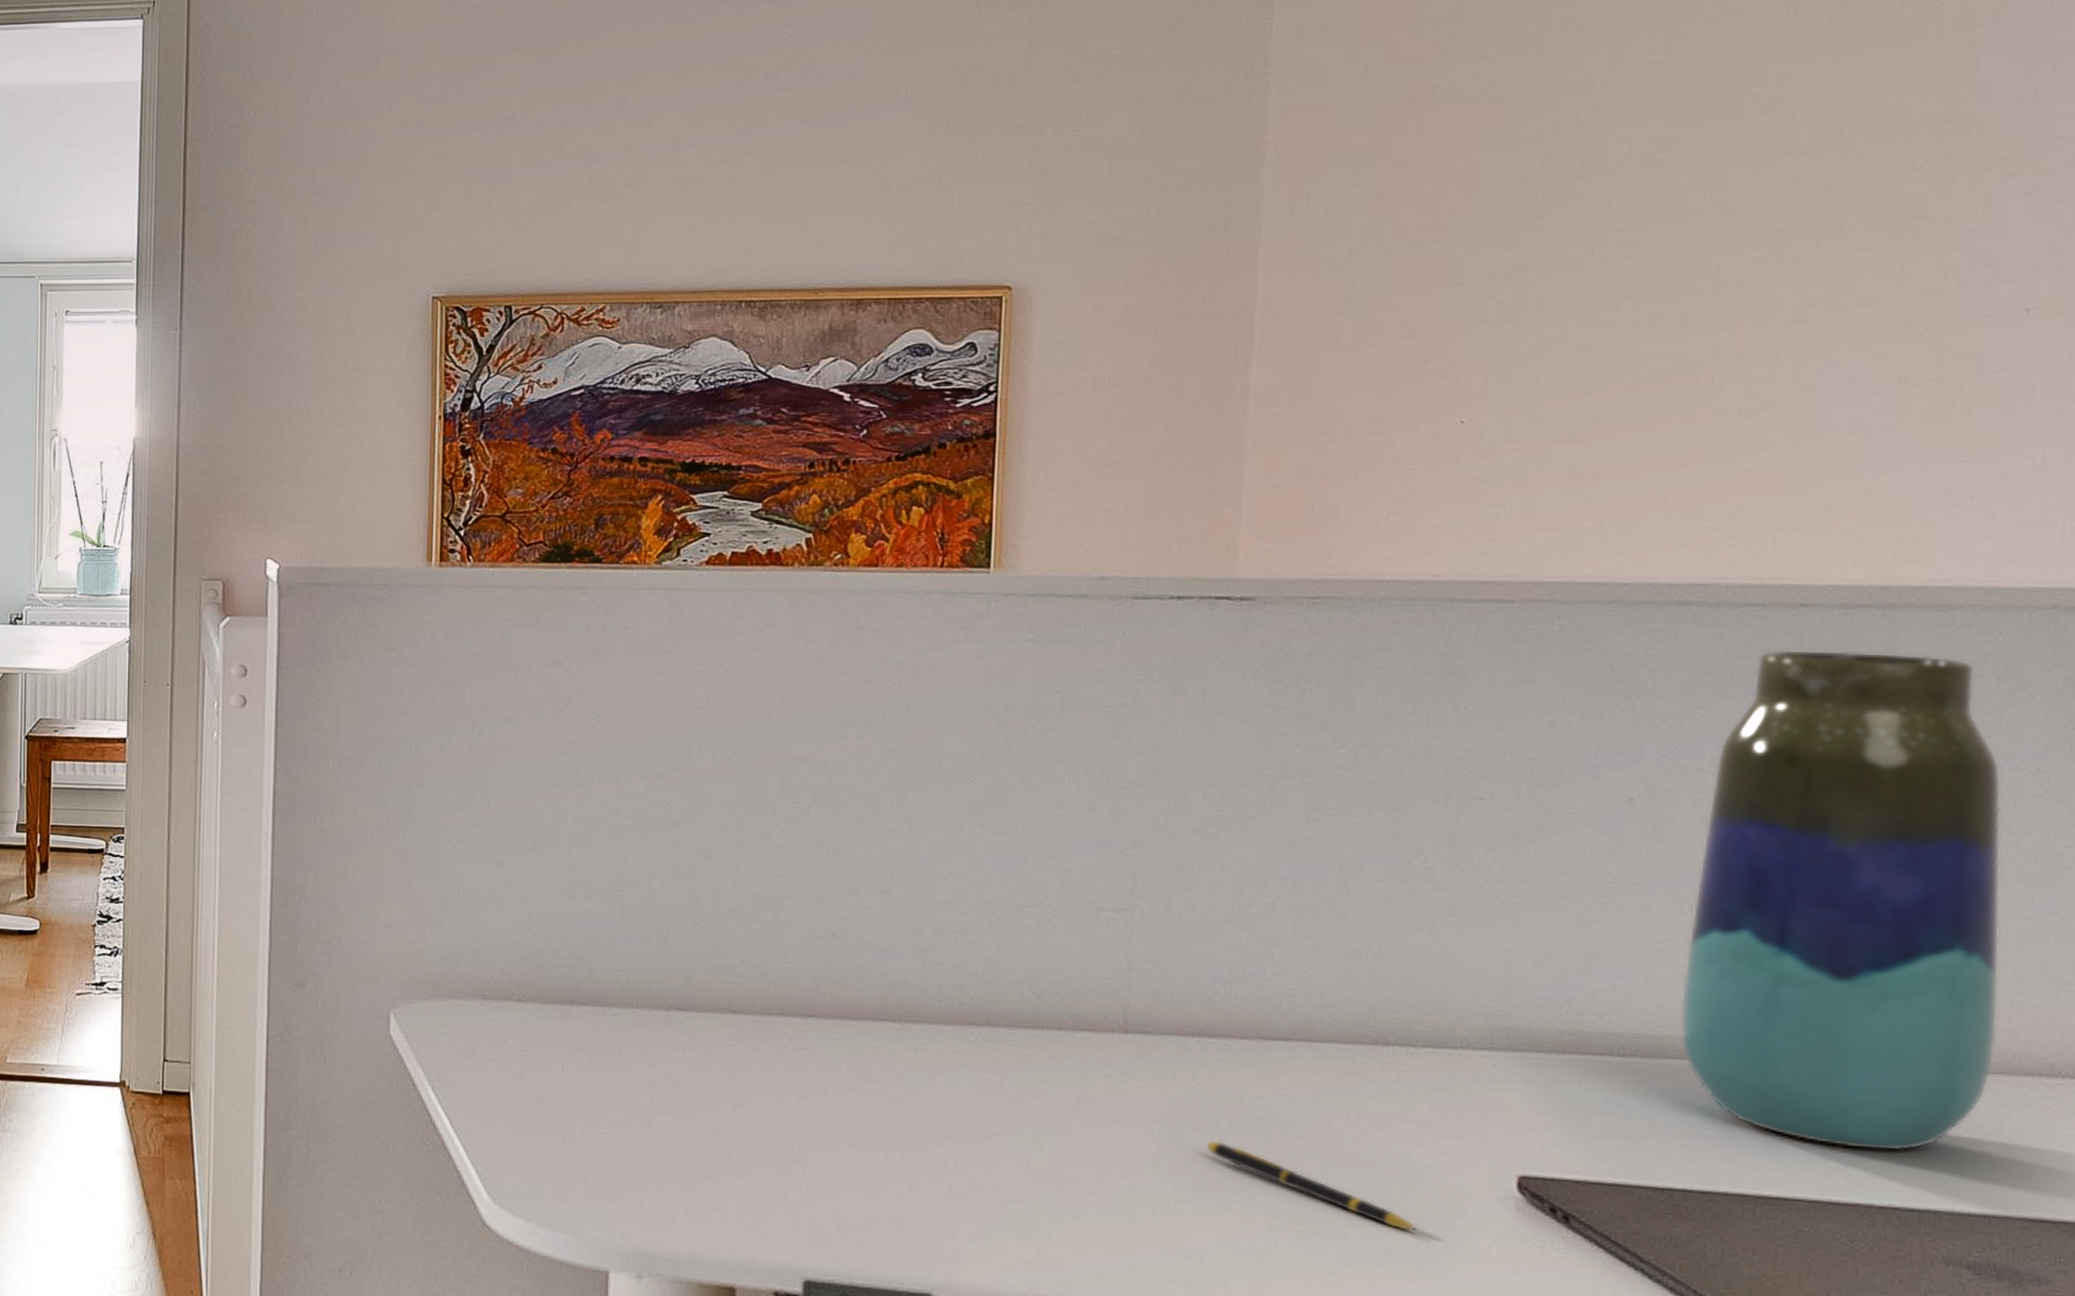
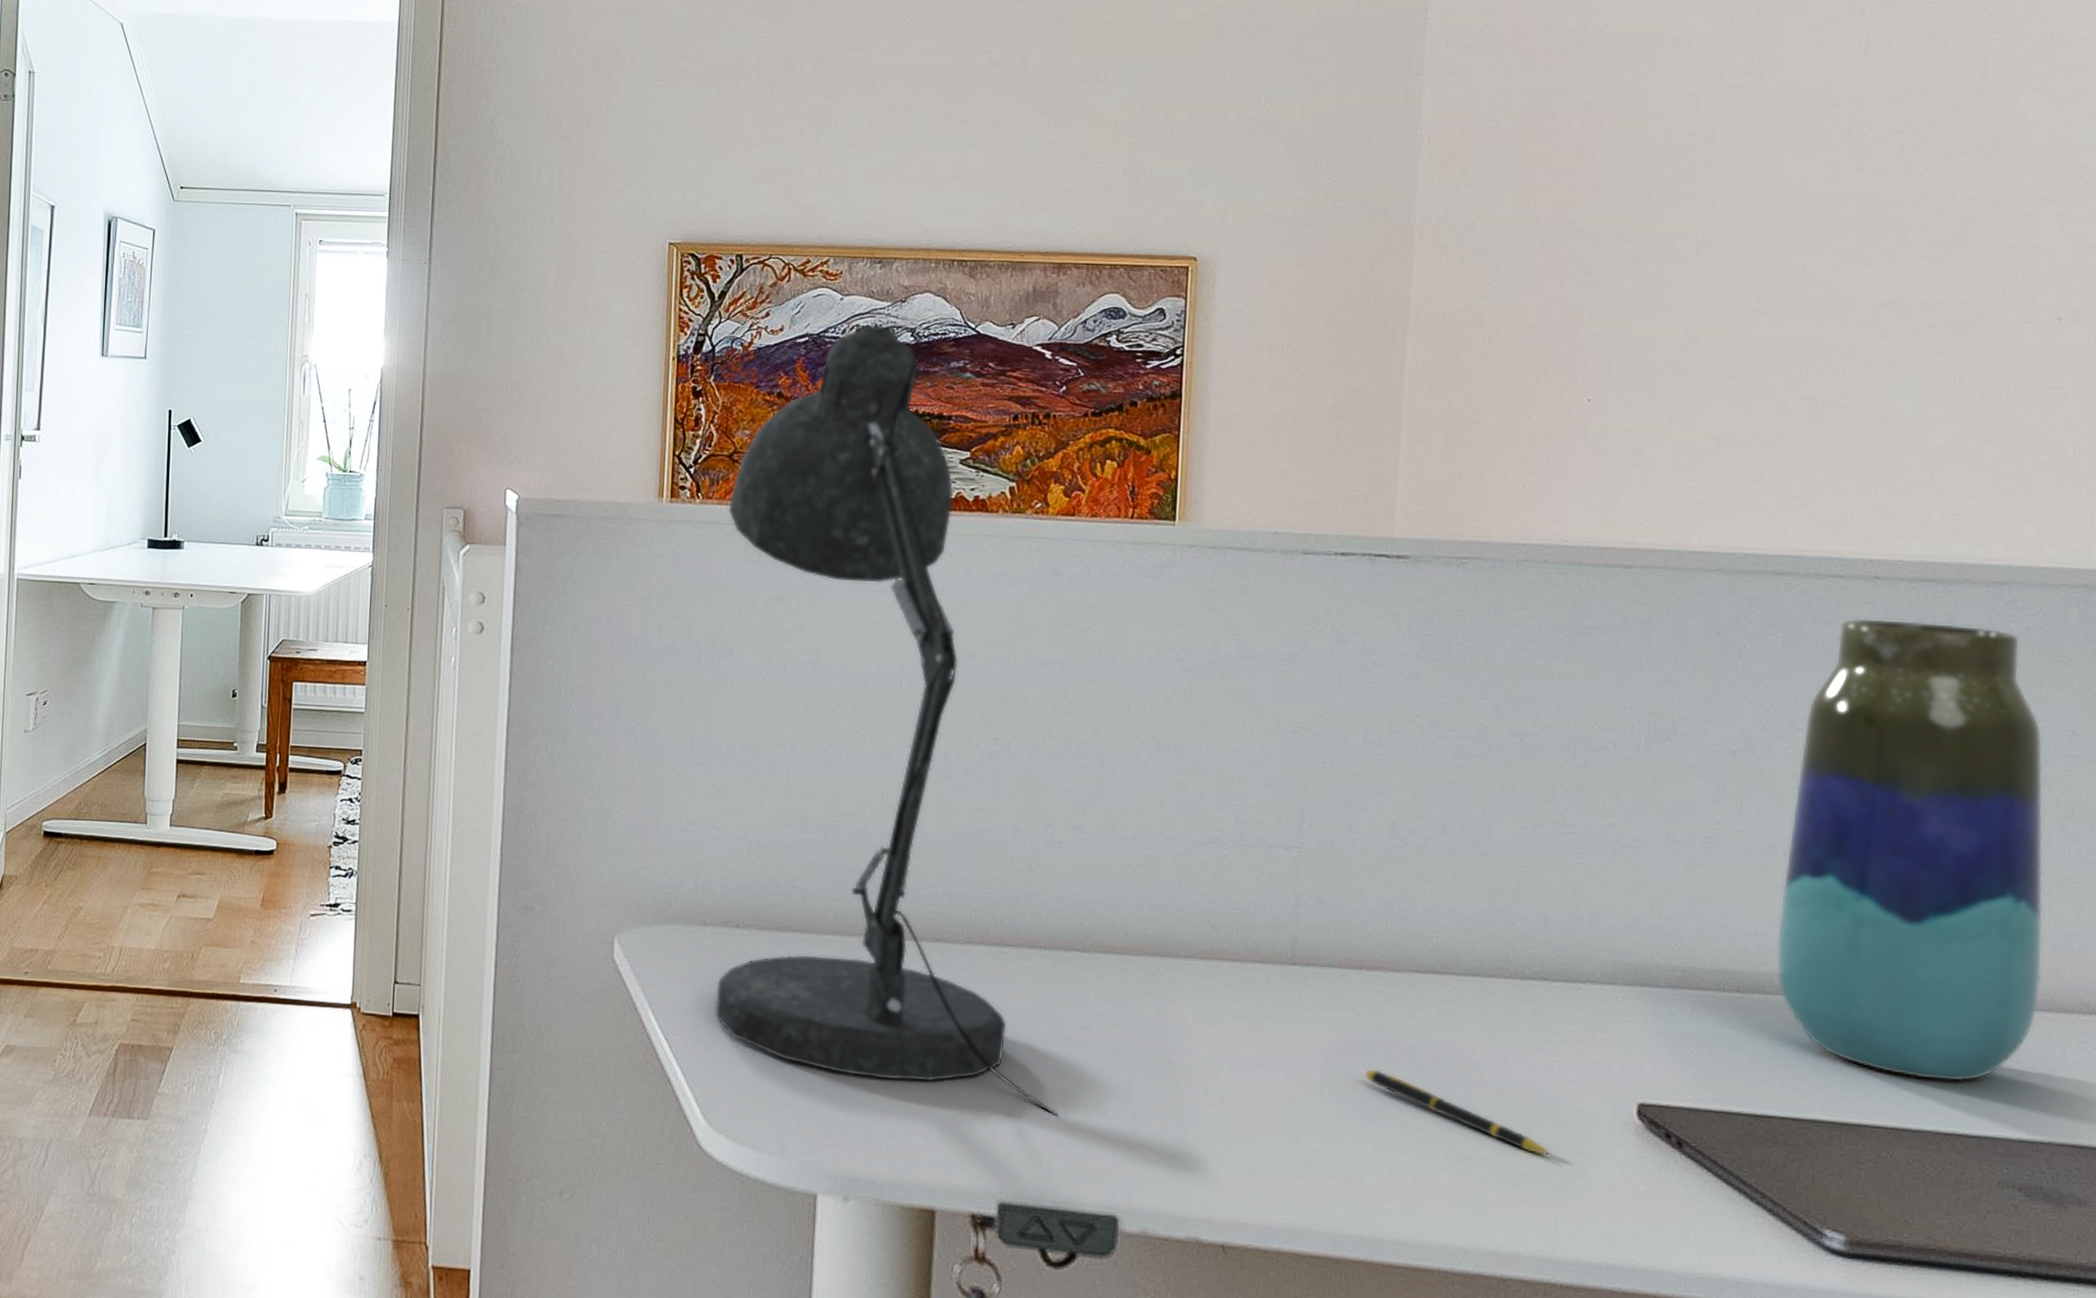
desk lamp: none [496,371,867,1192] -> present [714,323,1058,1116]

